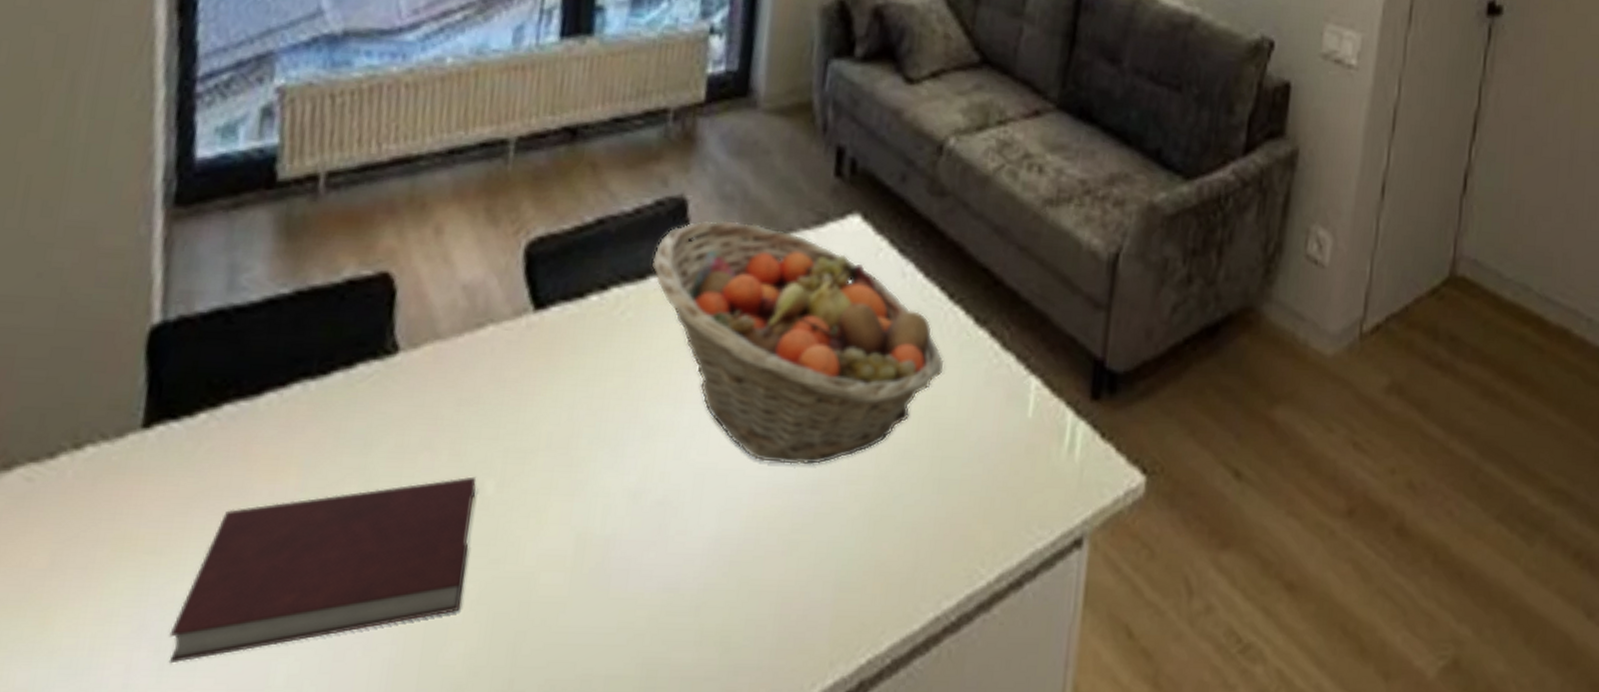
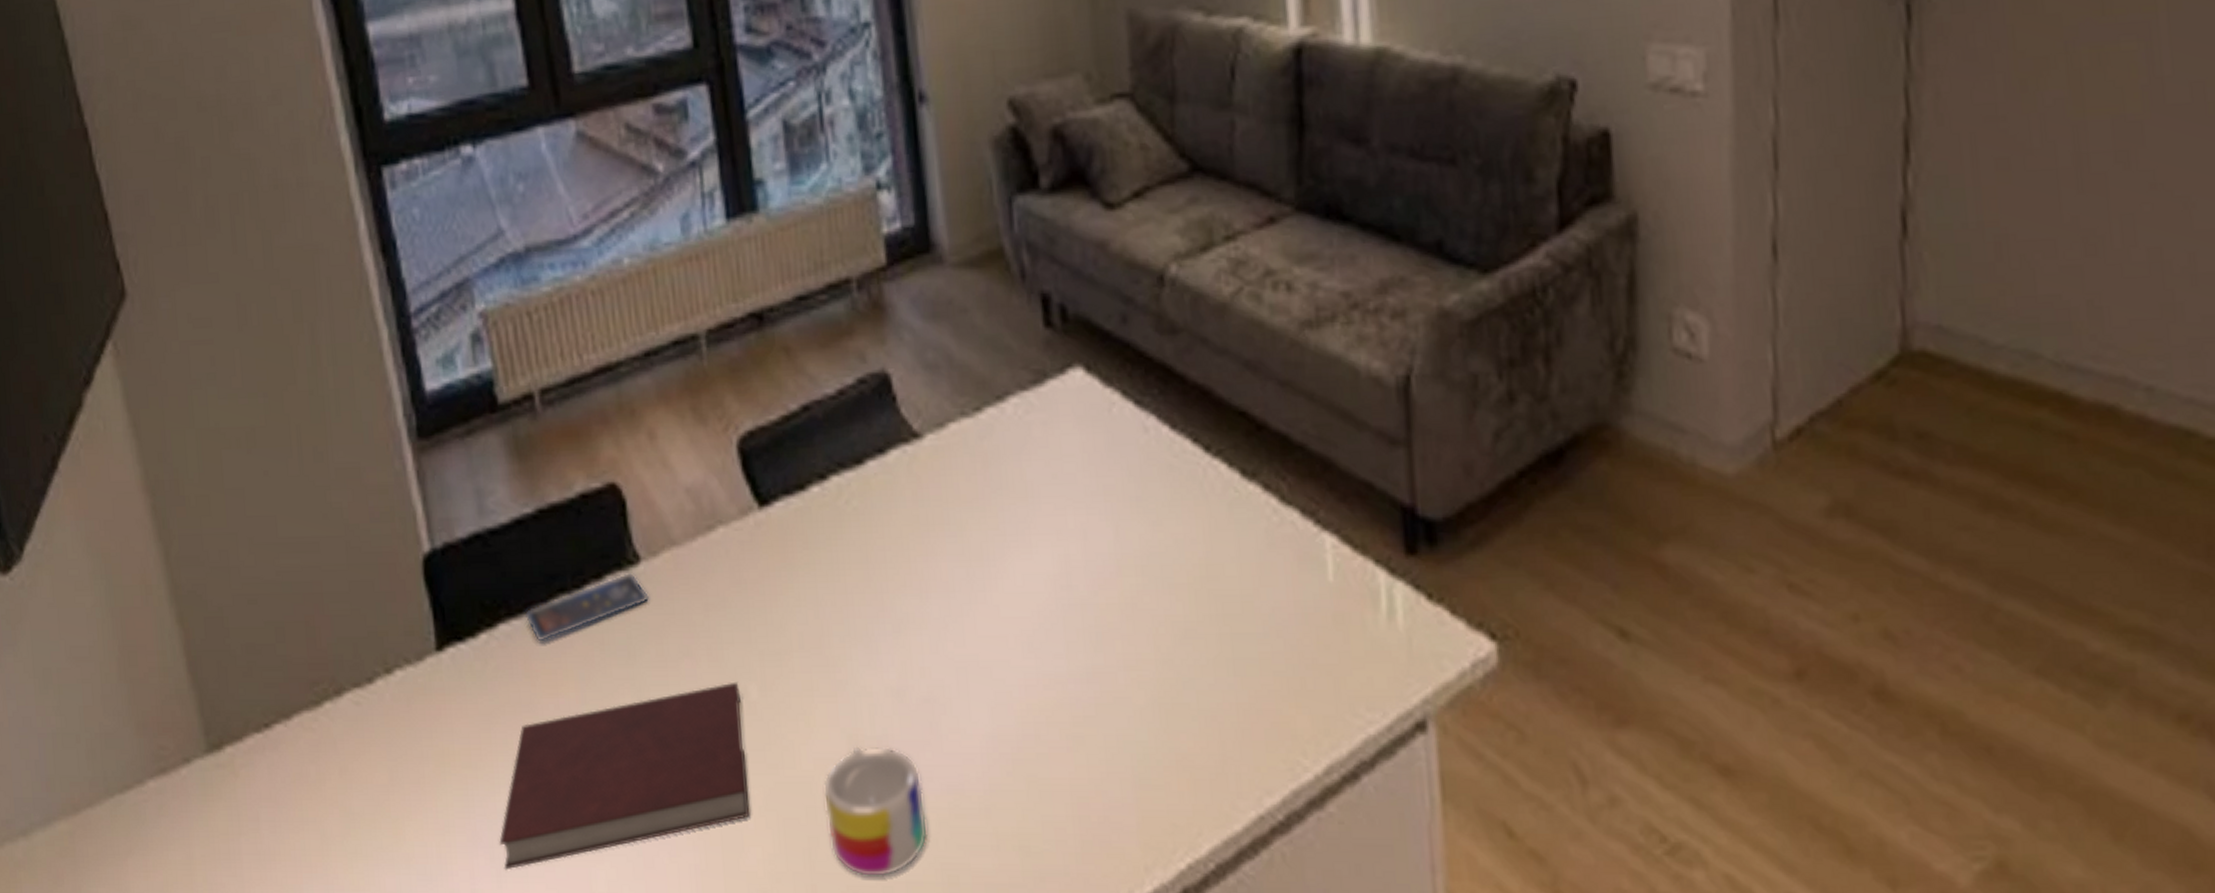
smartphone: none [255,361,400,426] -> present [524,572,649,642]
mug: none [536,544,641,672] -> present [823,746,929,878]
fruit basket: present [651,220,944,465] -> none [865,391,1214,652]

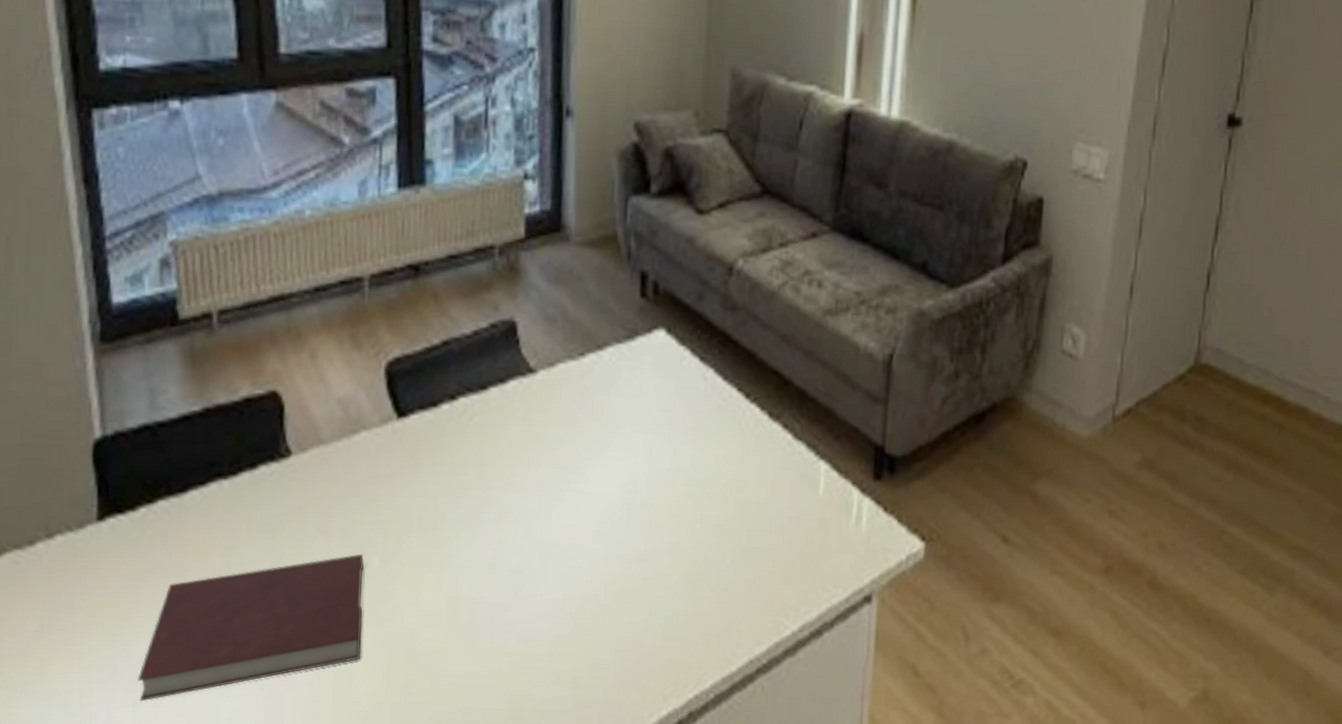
smartphone: present [524,572,649,642] -> none [182,463,295,517]
mug: present [823,746,929,878] -> none [422,605,504,706]

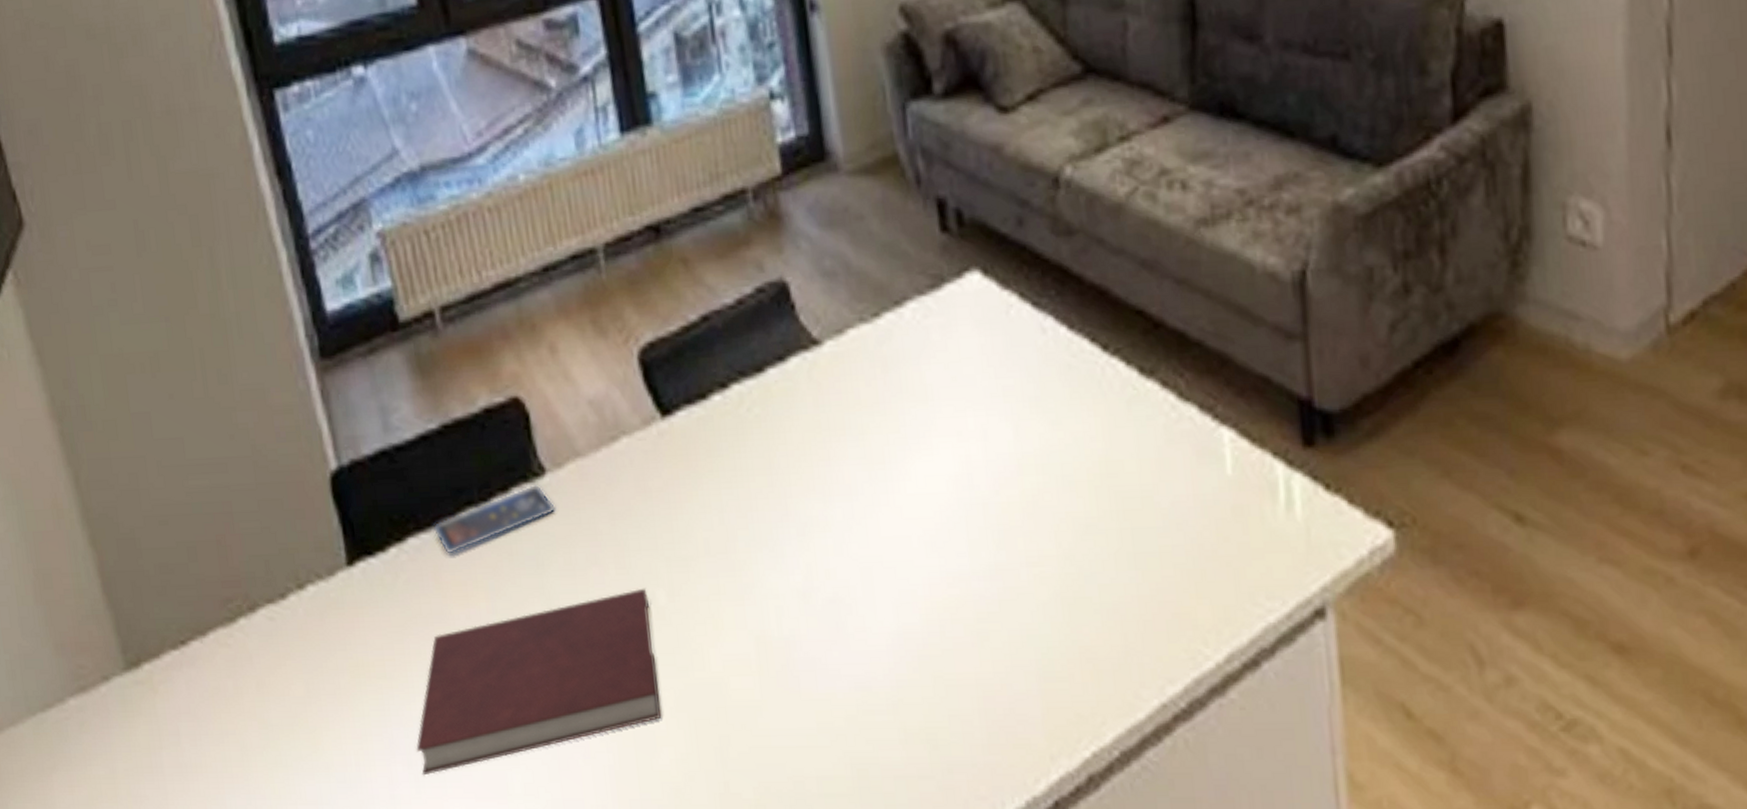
smartphone: none [182,463,295,517] -> present [433,484,555,554]

